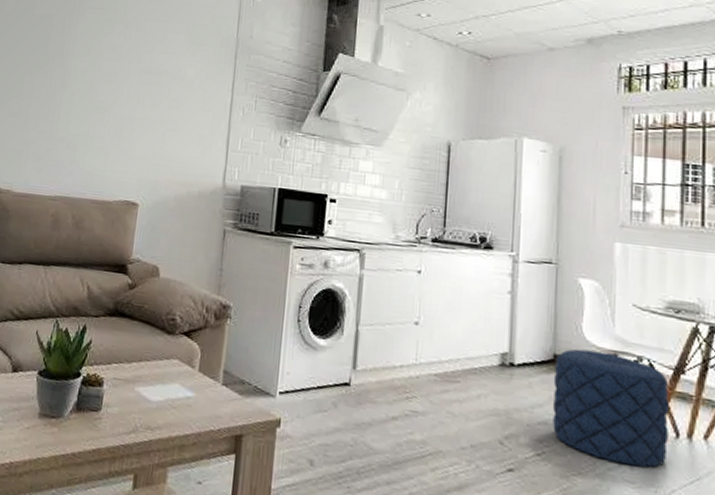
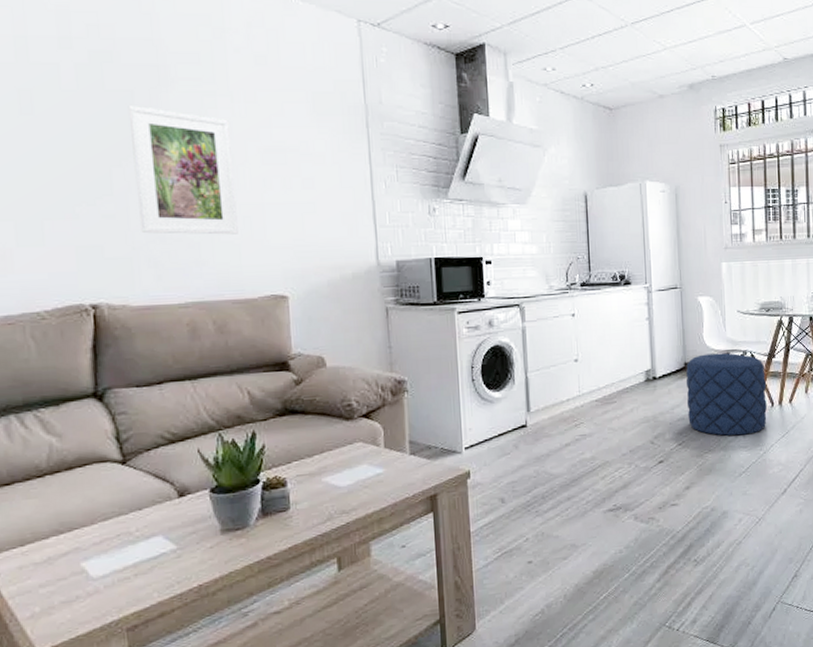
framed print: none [34,26,120,142] -> present [128,104,238,235]

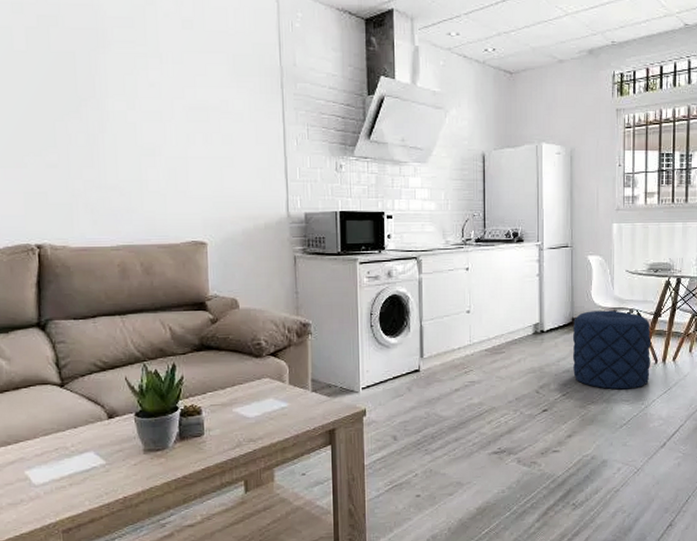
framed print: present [128,104,238,235] -> none [70,64,164,185]

